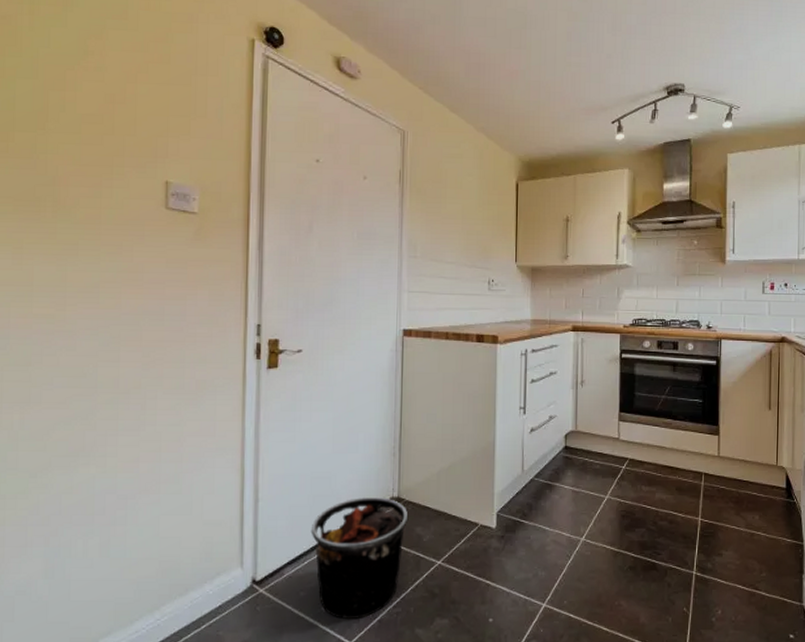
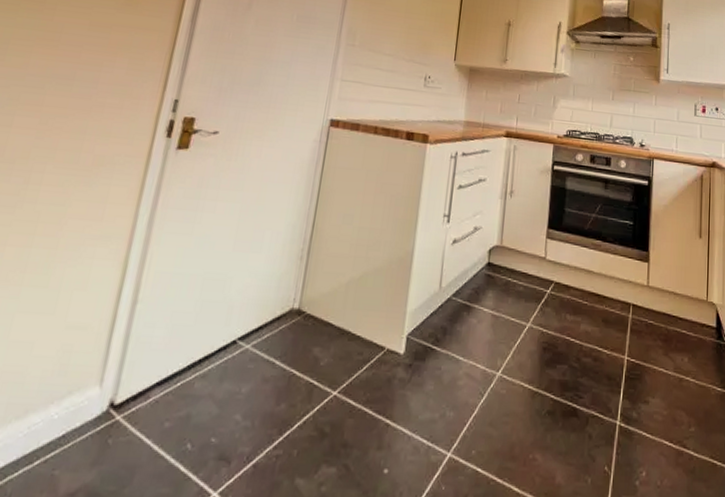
trash bin: present [311,497,409,619] -> none [186,306,308,461]

